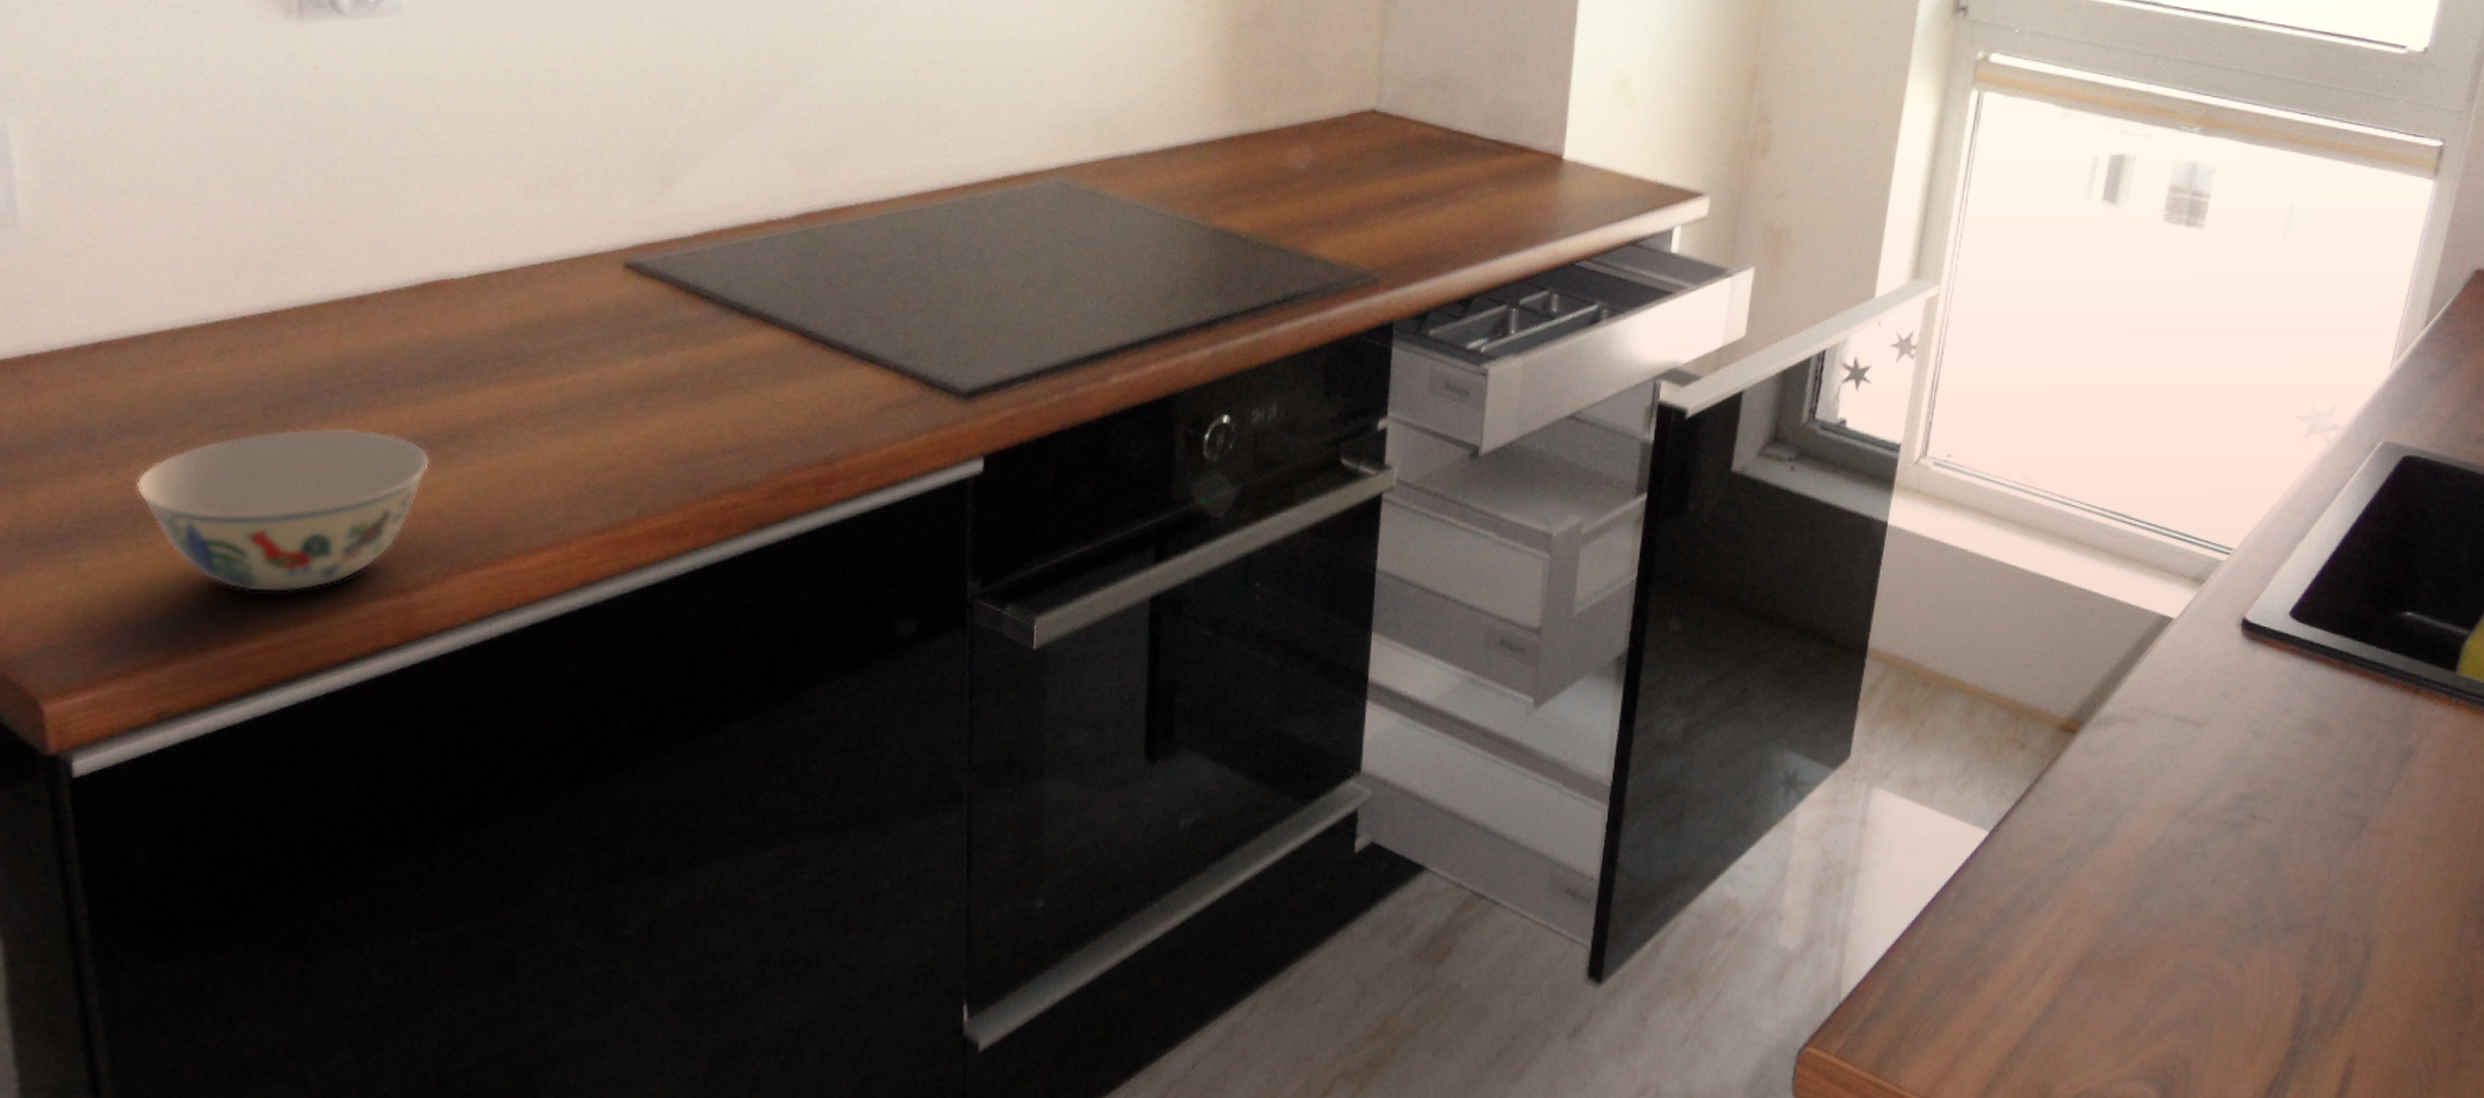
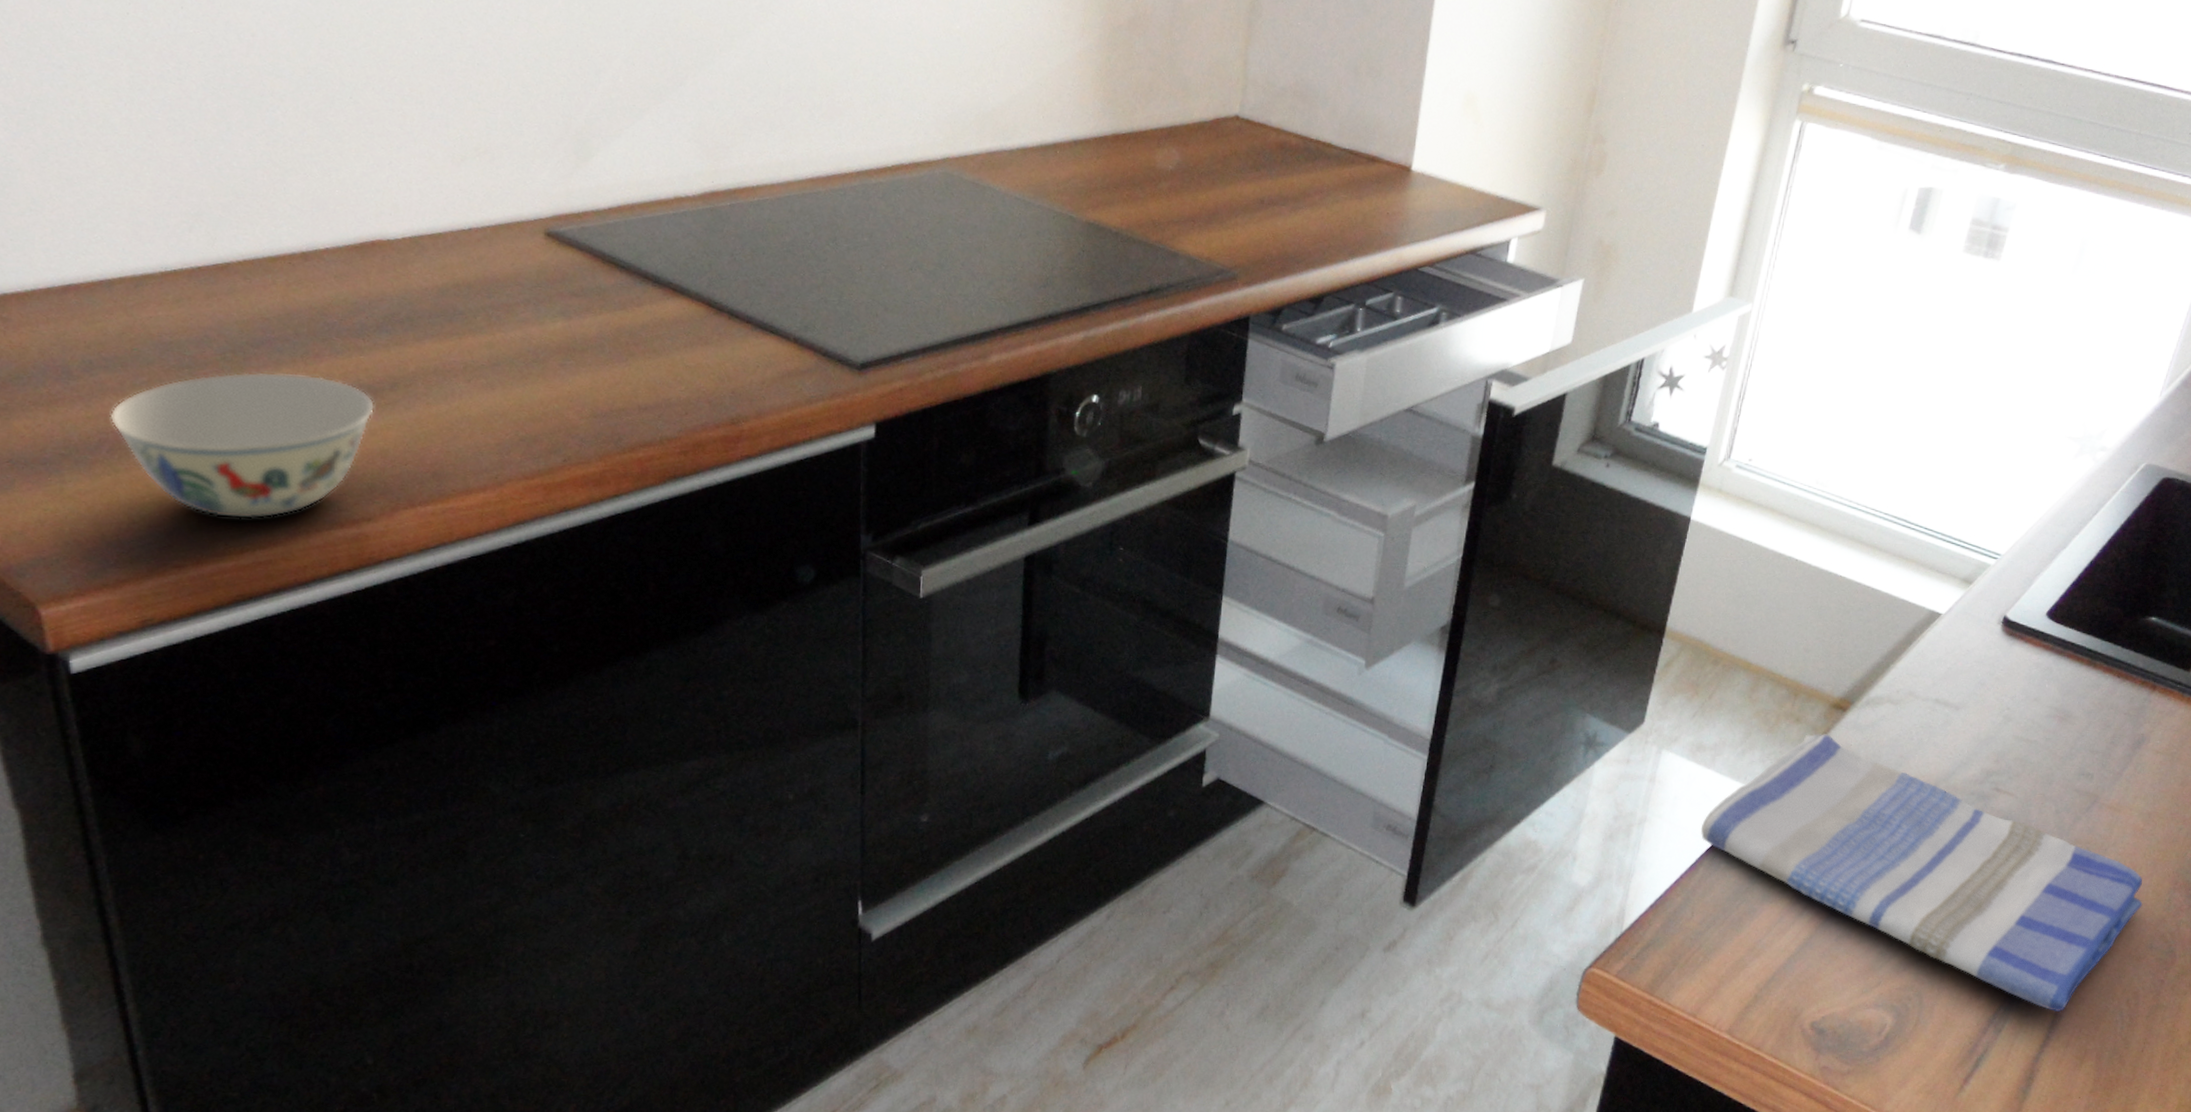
dish towel: none [1921,760,2430,1075] -> present [1700,733,2143,1012]

